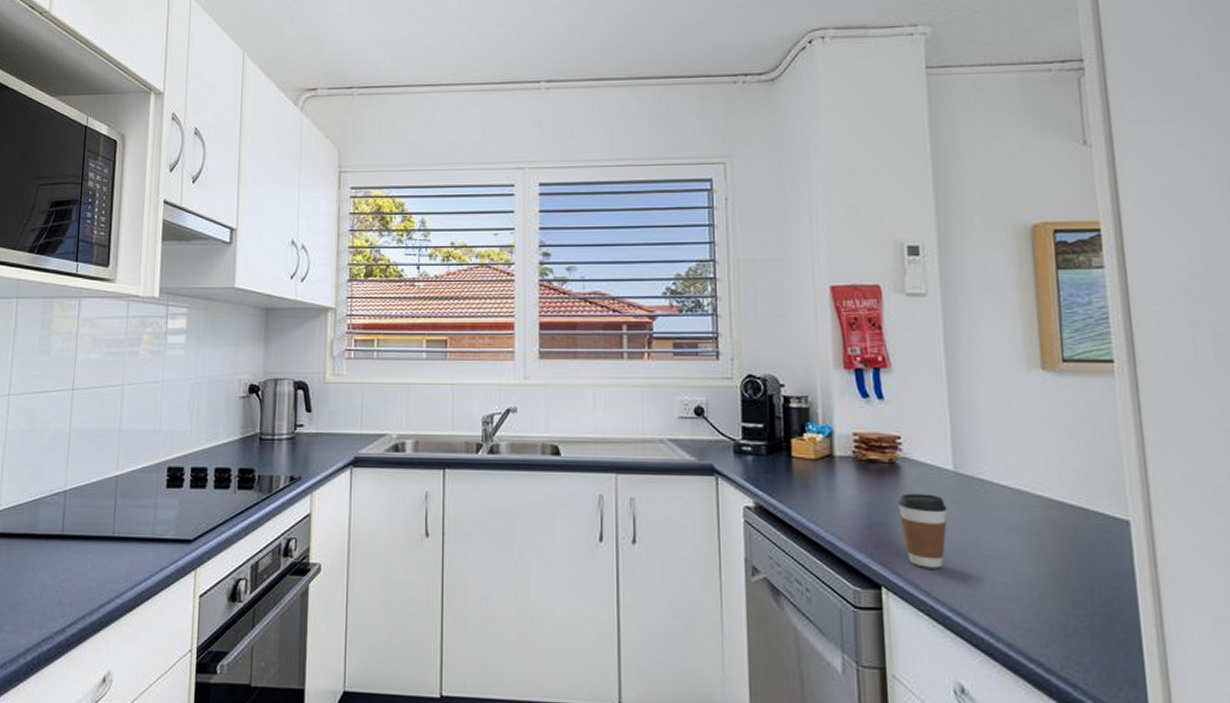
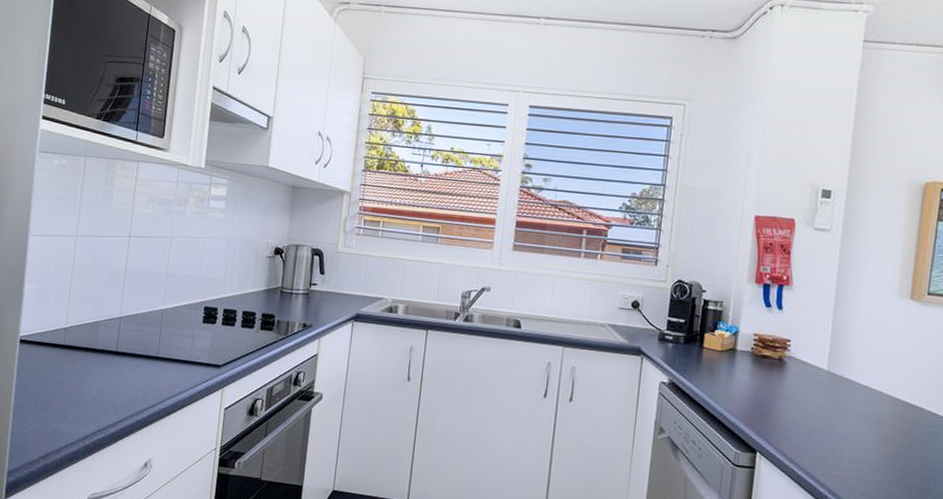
coffee cup: present [897,493,948,568] -> none [779,384,818,442]

